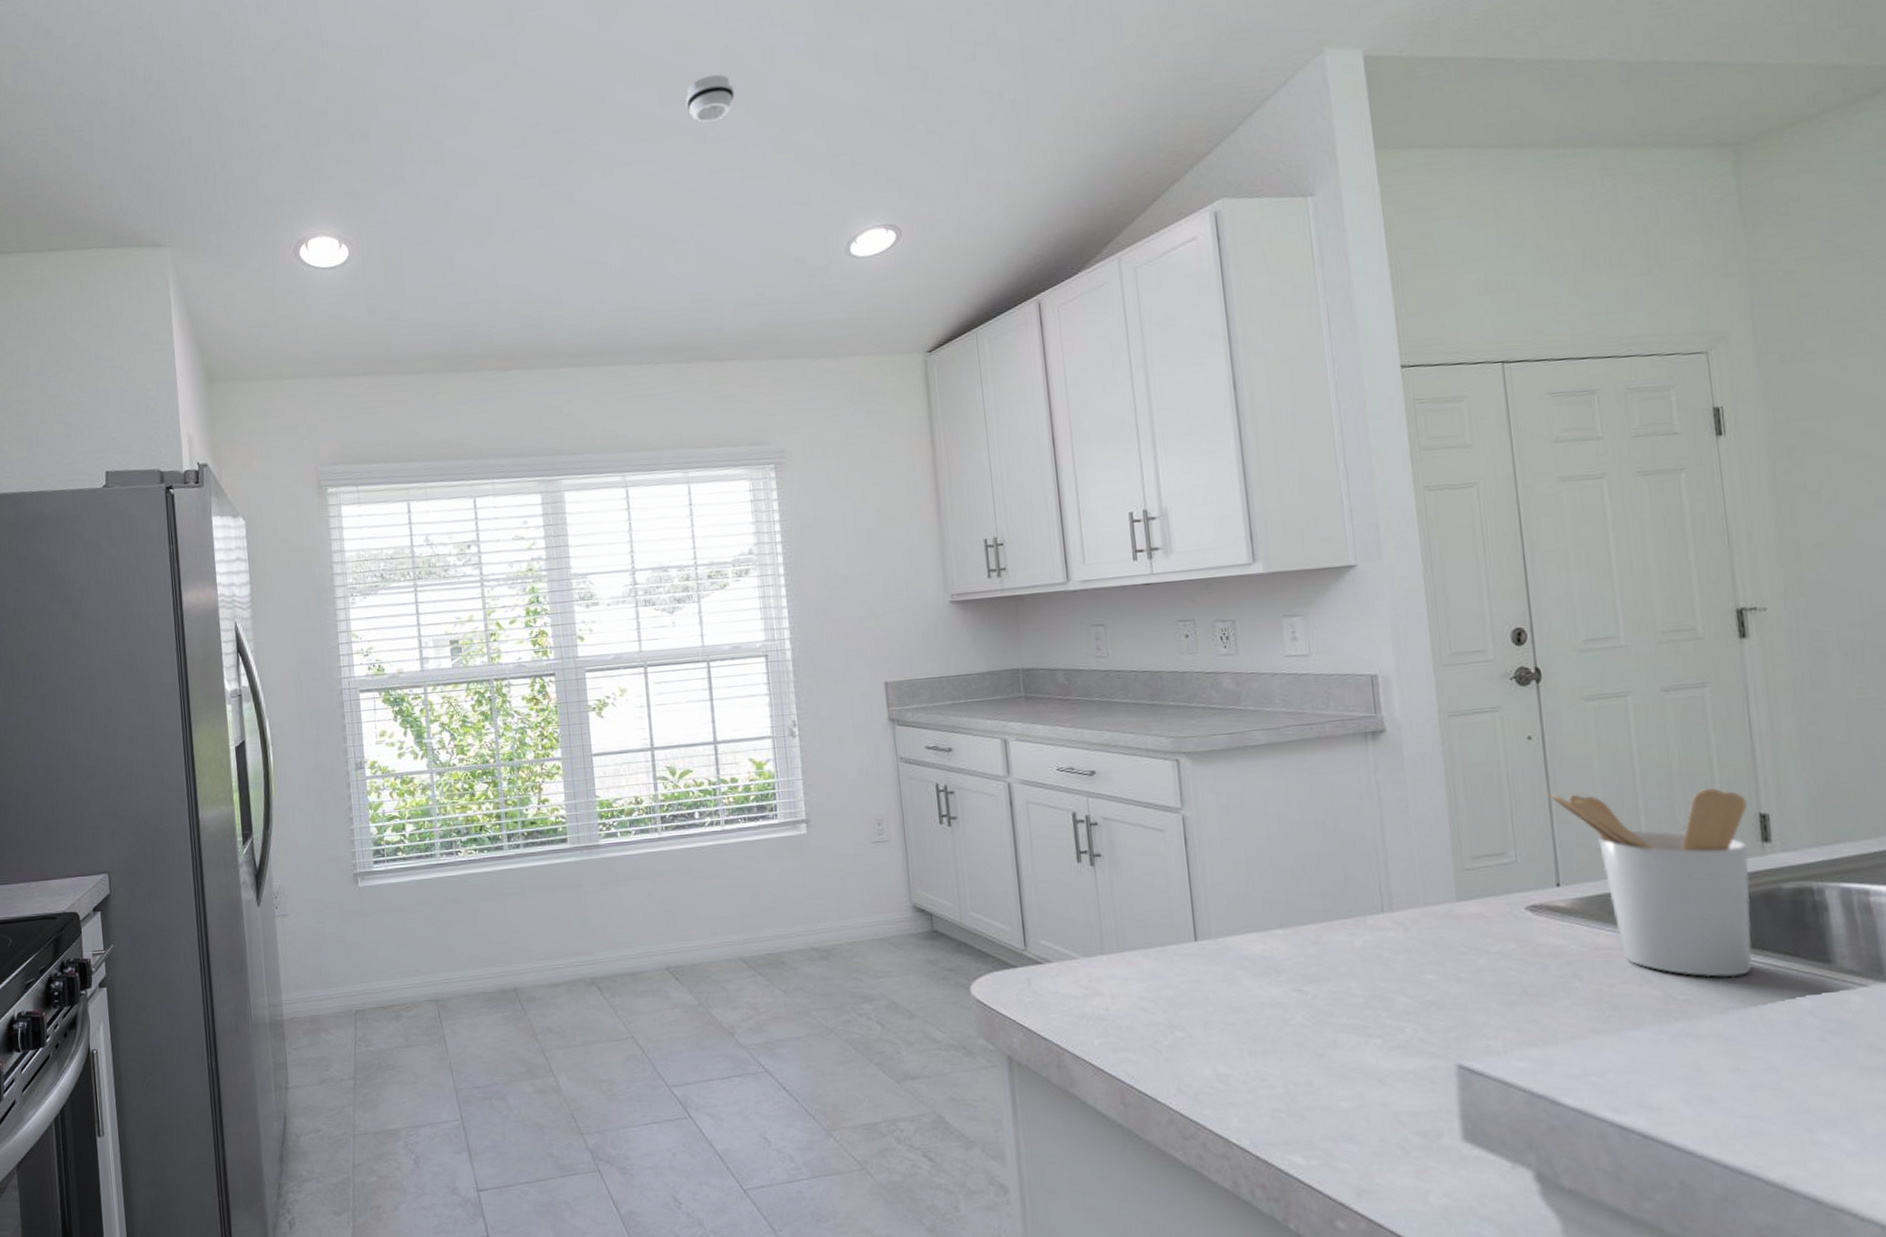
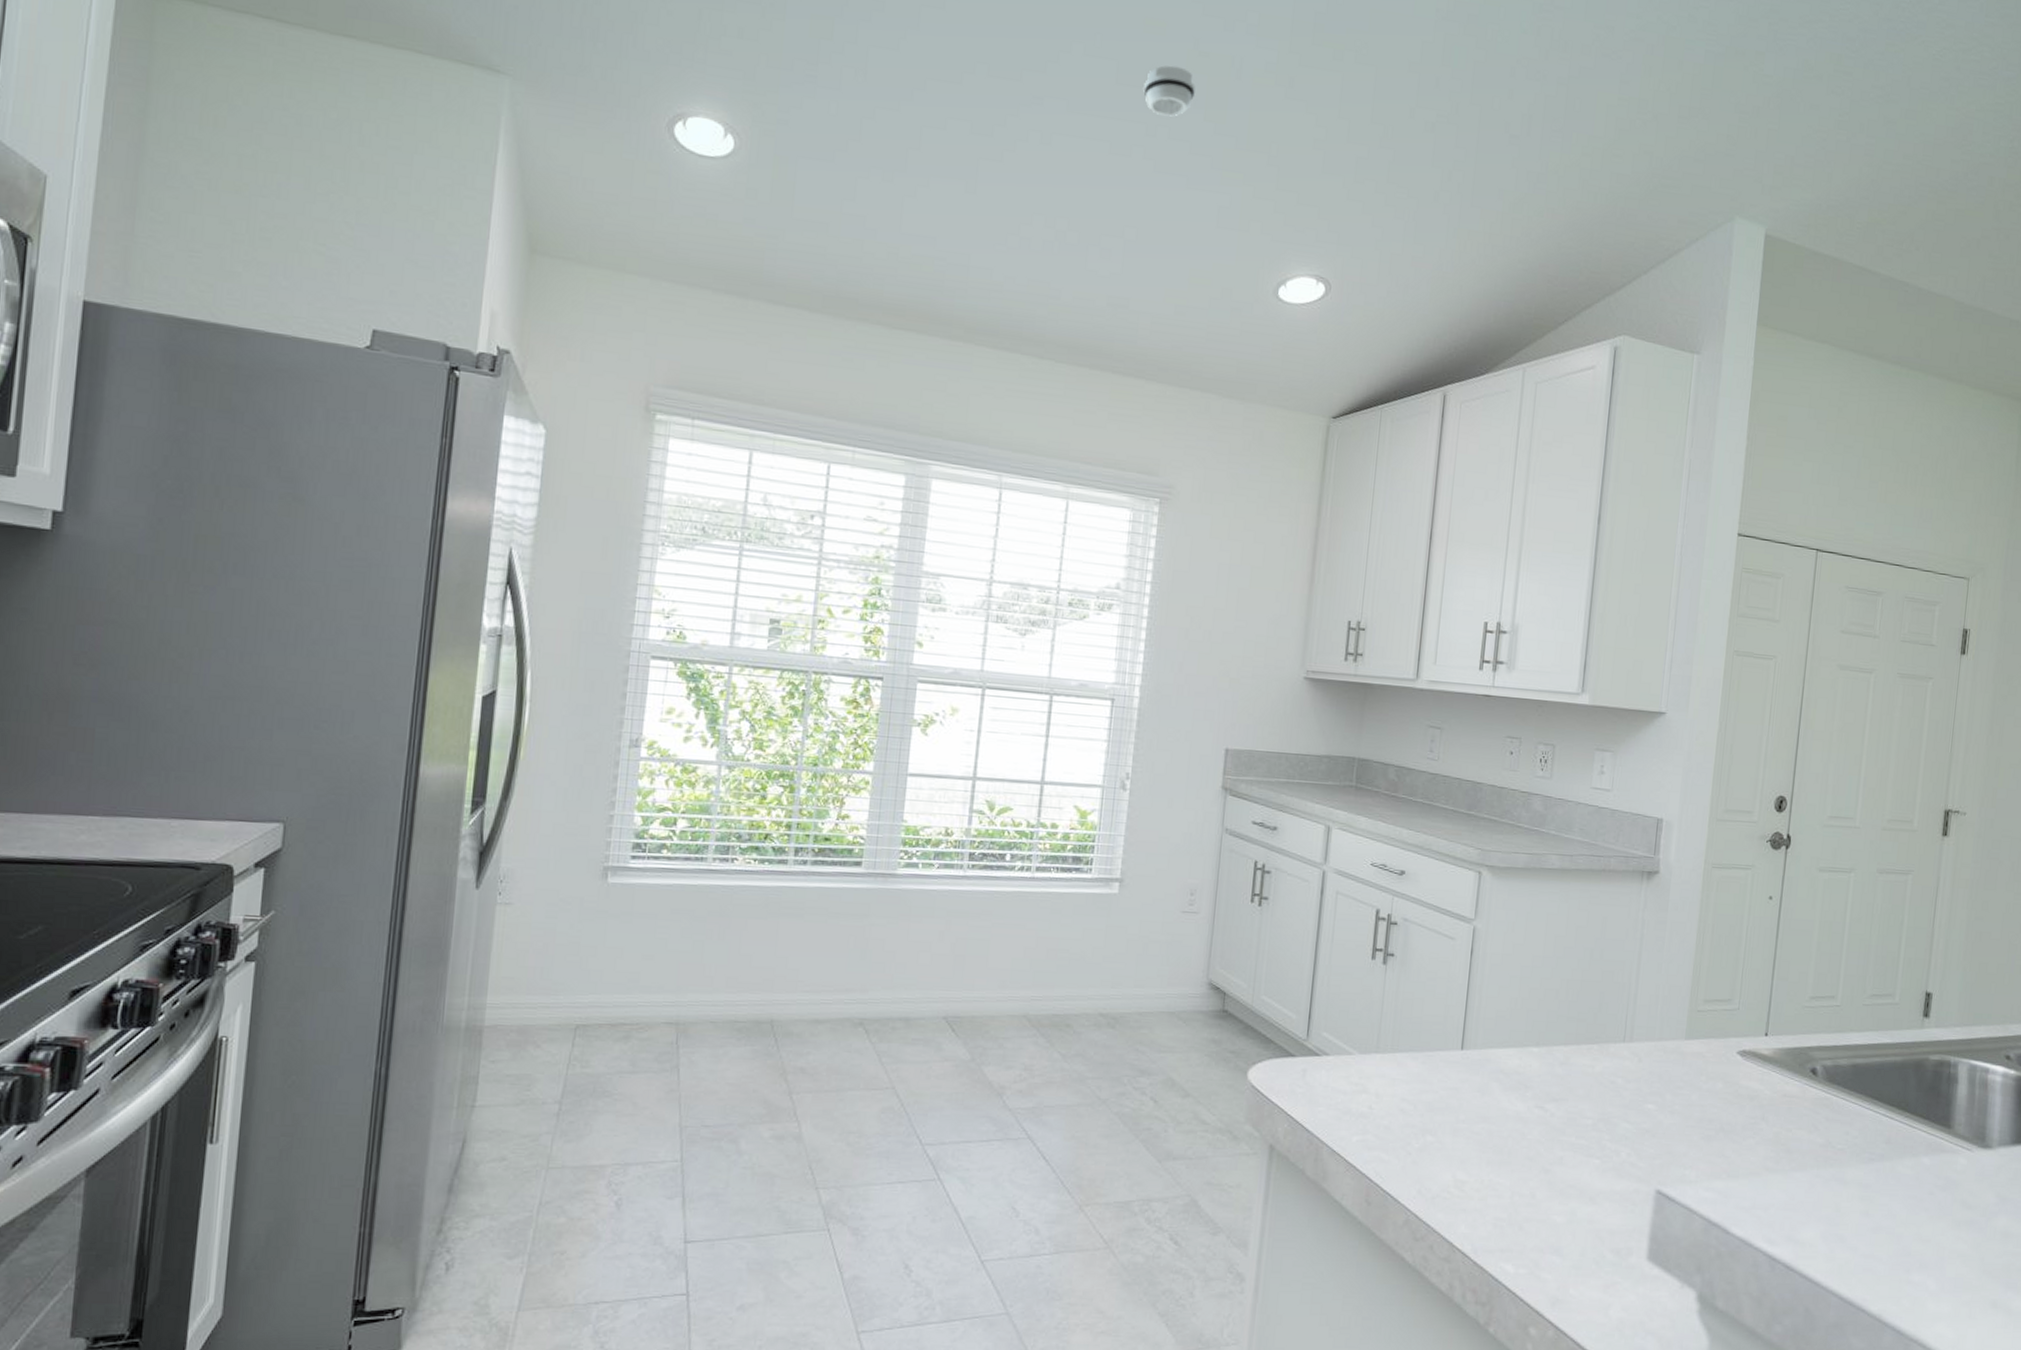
utensil holder: present [1544,788,1753,978] -> none [1772,949,1919,1133]

